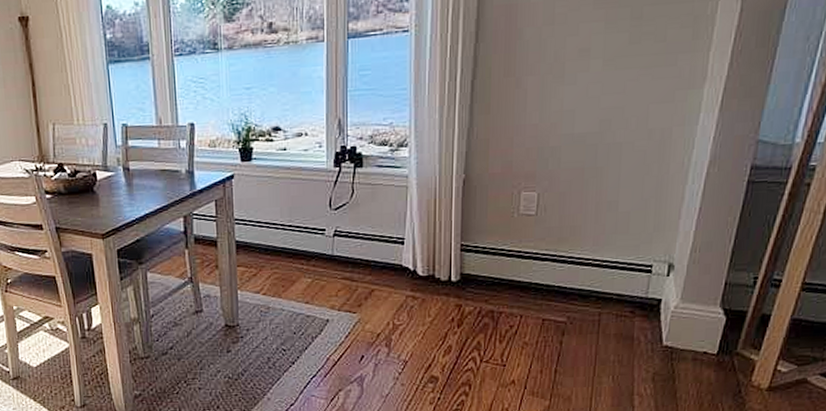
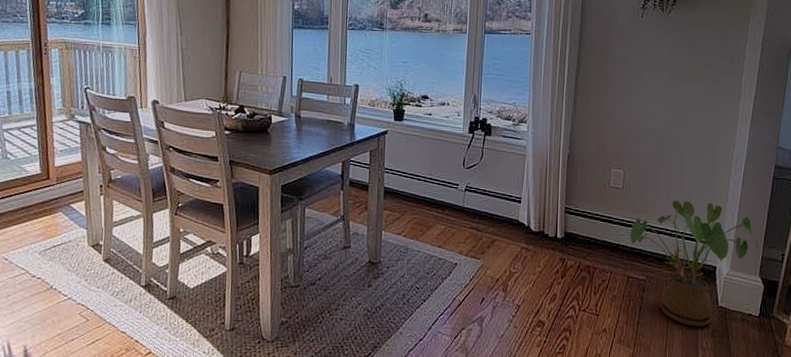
house plant: none [545,221,721,371] -> present [630,201,758,327]

